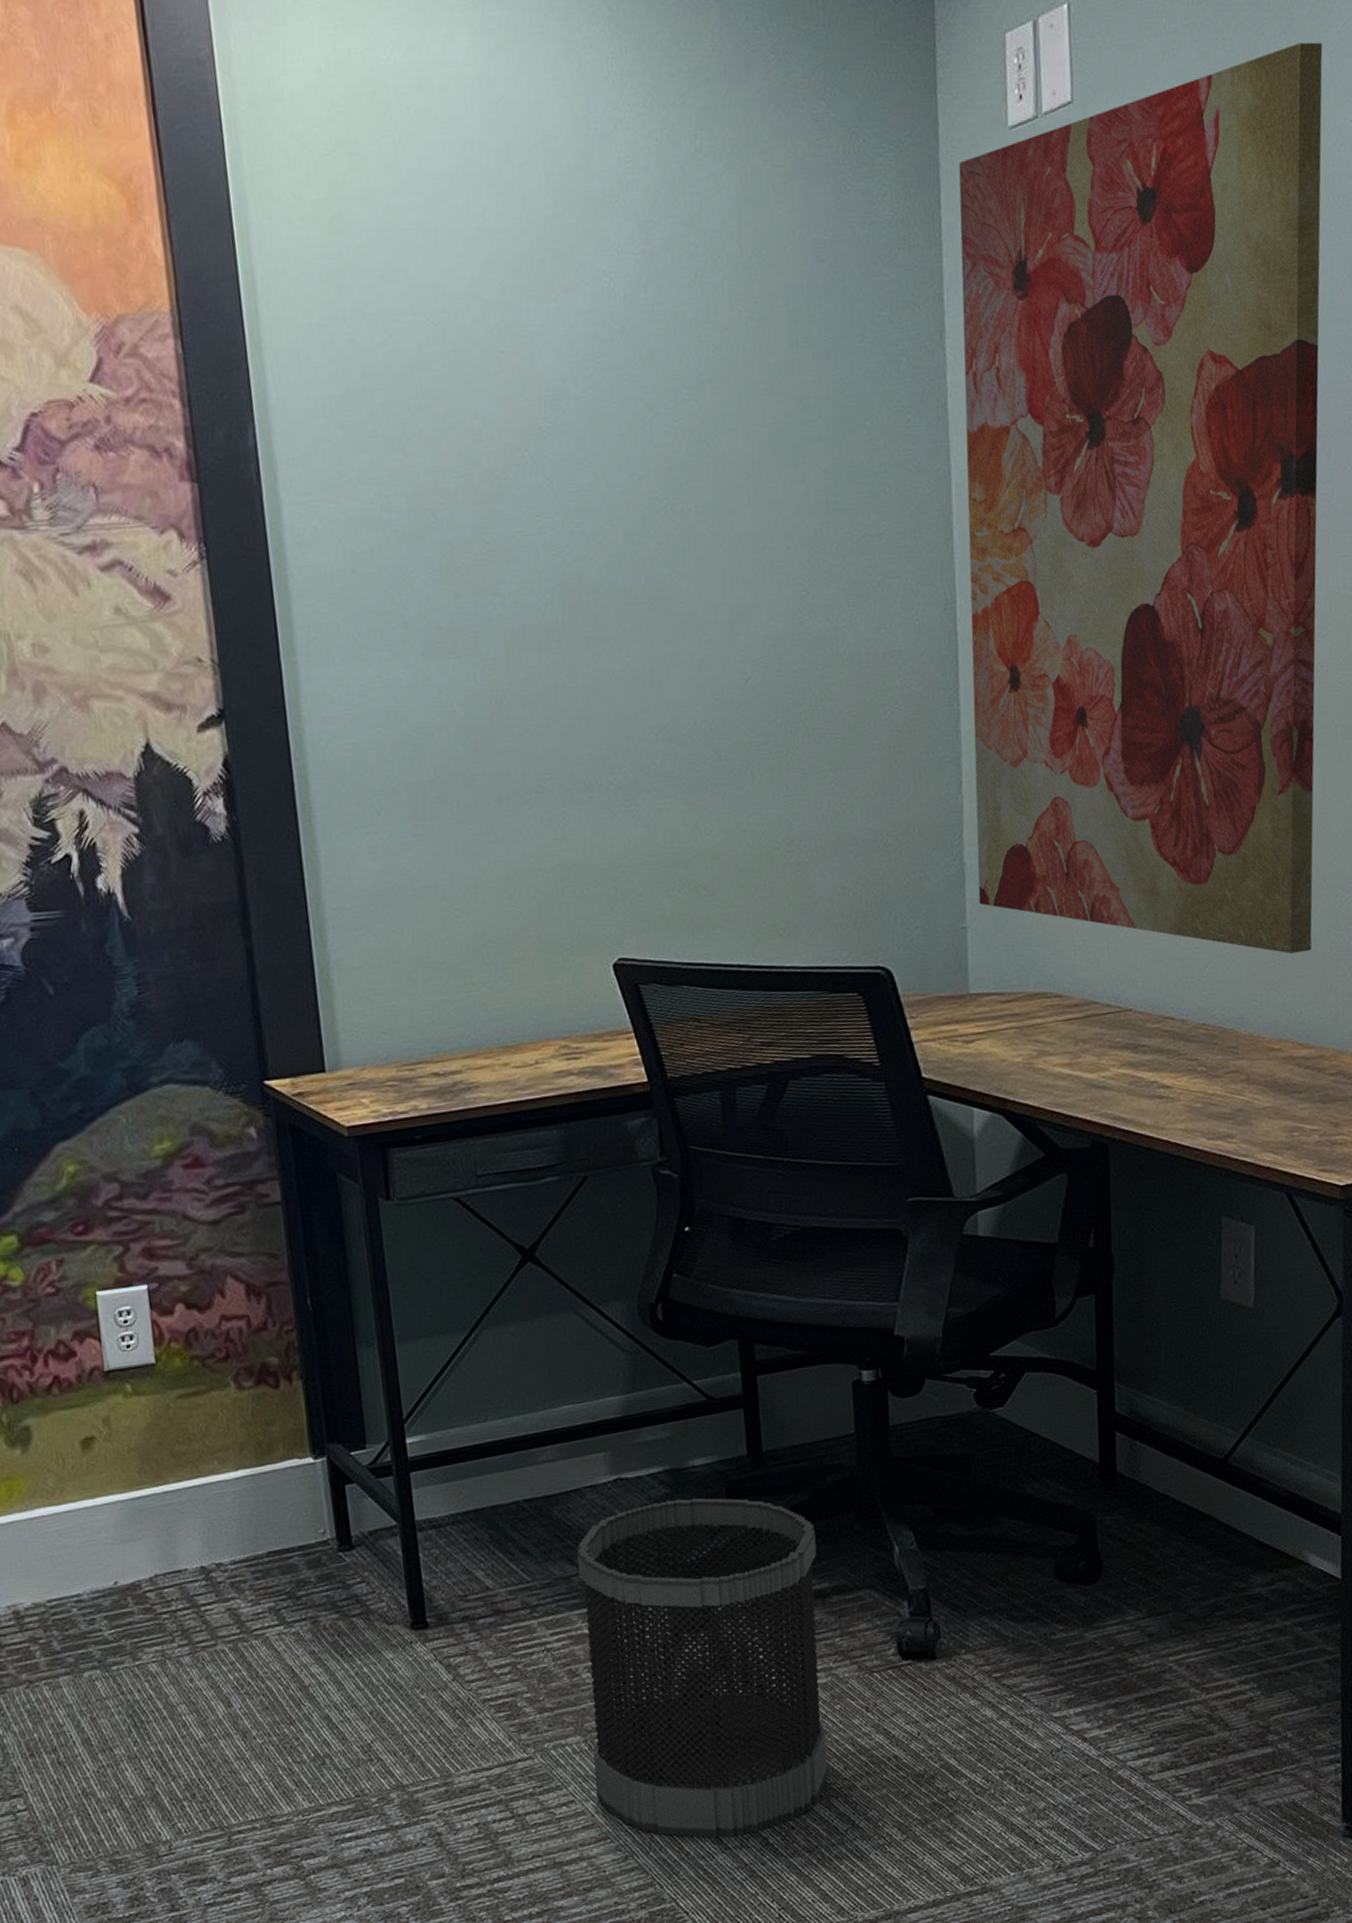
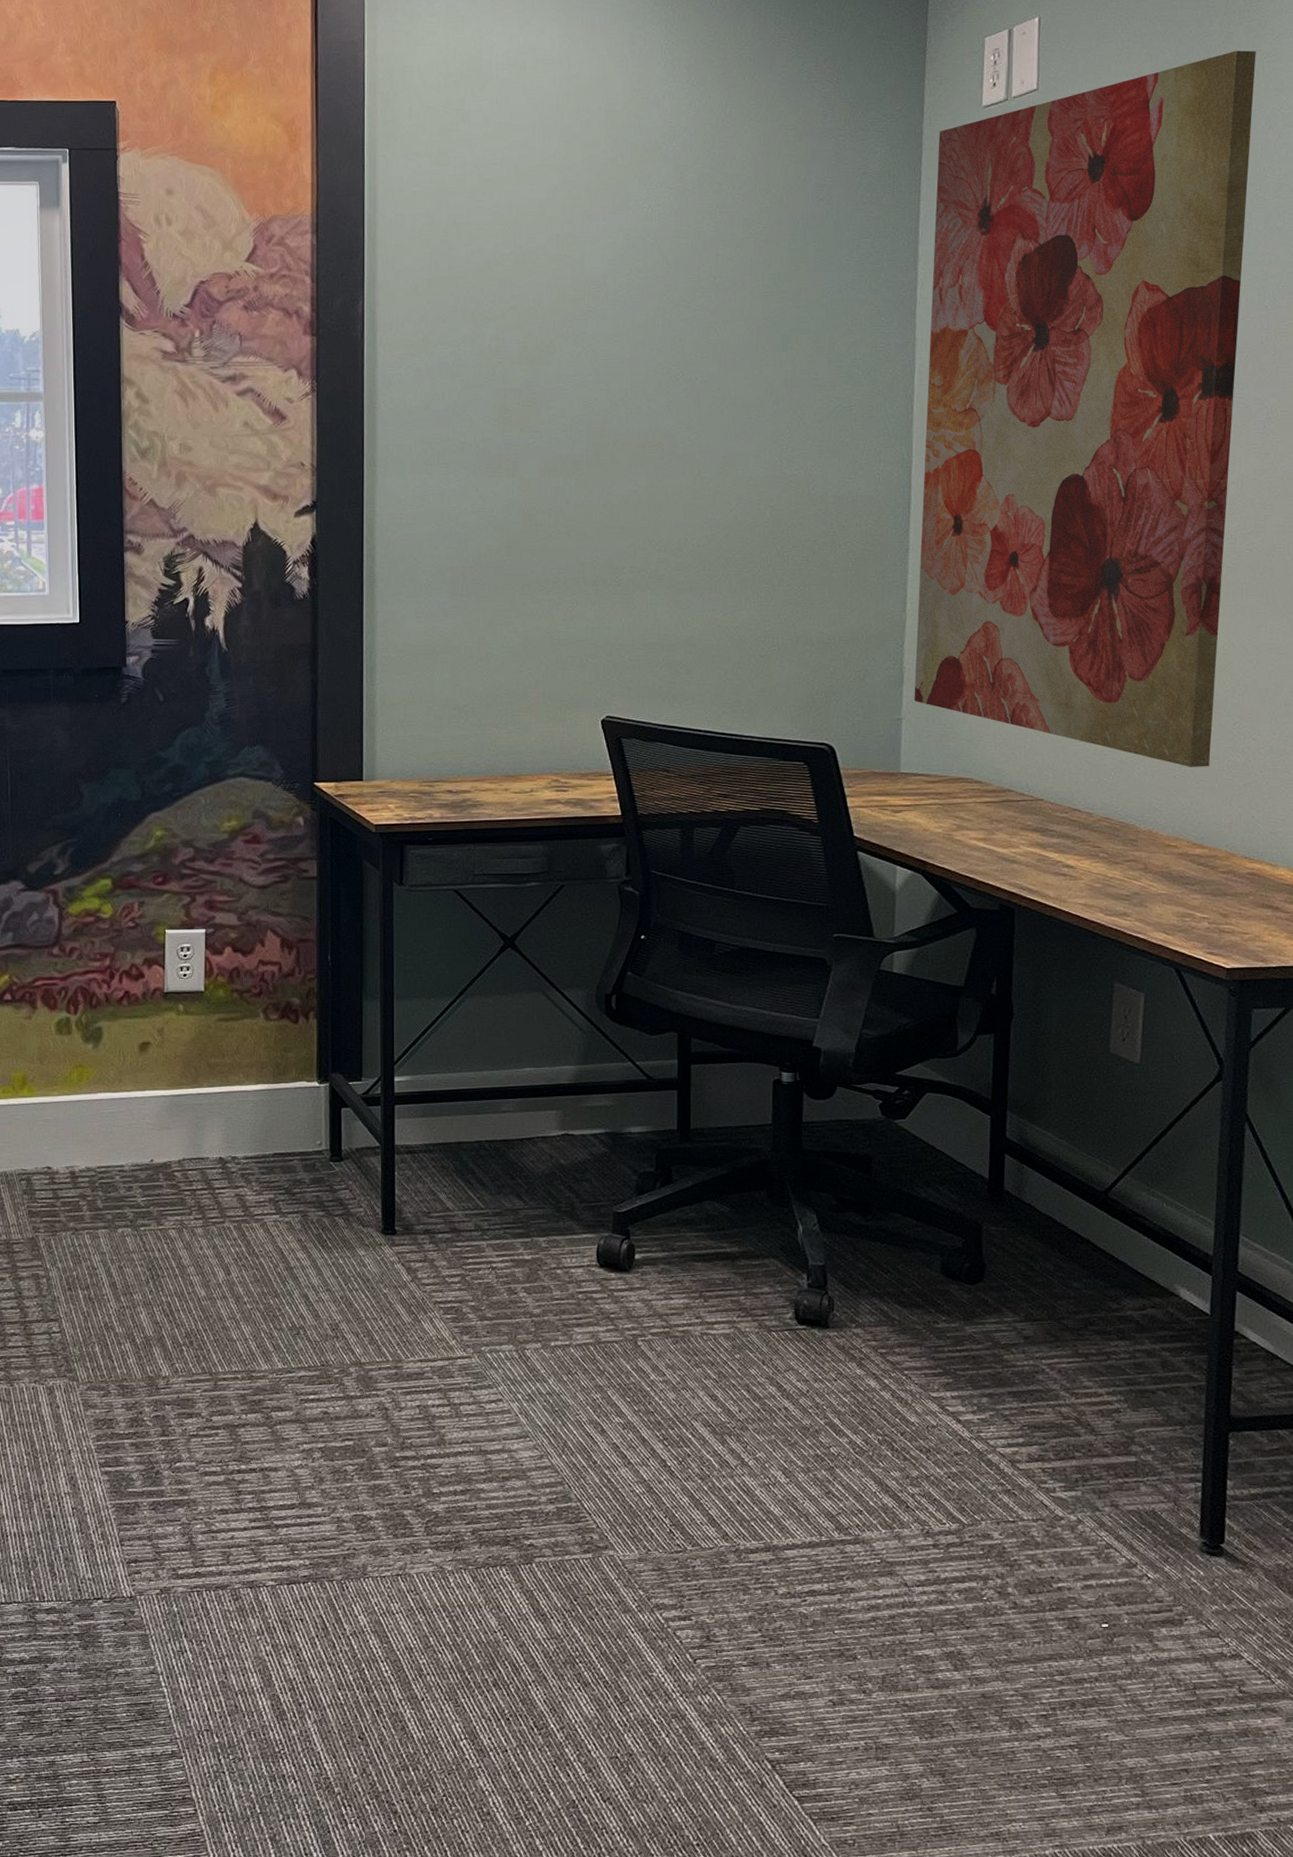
wastebasket: present [577,1498,828,1839] -> none [521,1158,730,1455]

